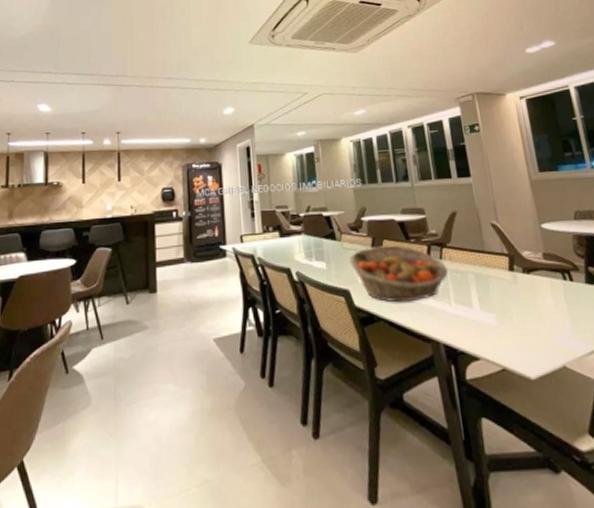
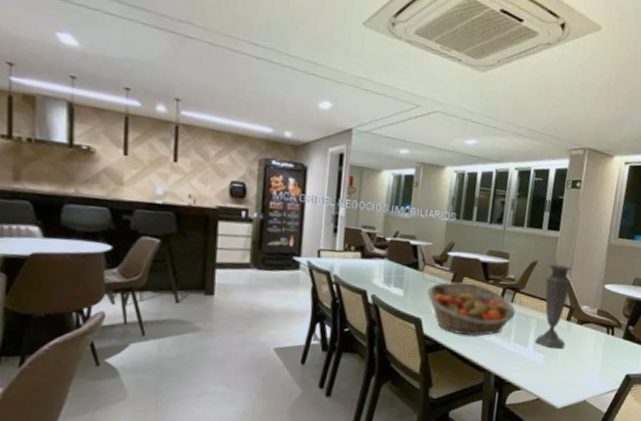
vase: none [470,210,517,305] -> present [535,263,572,349]

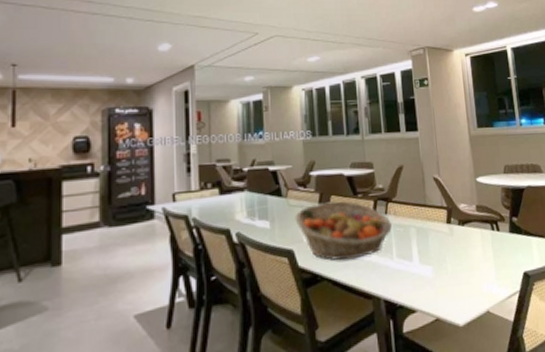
vase: present [535,263,572,349] -> none [415,164,452,258]

